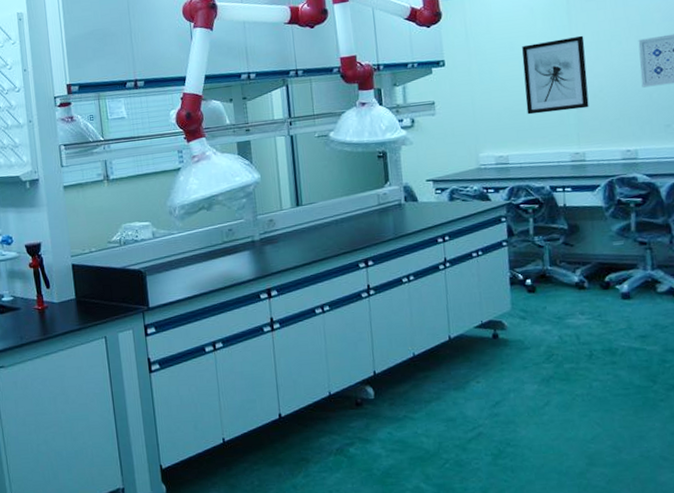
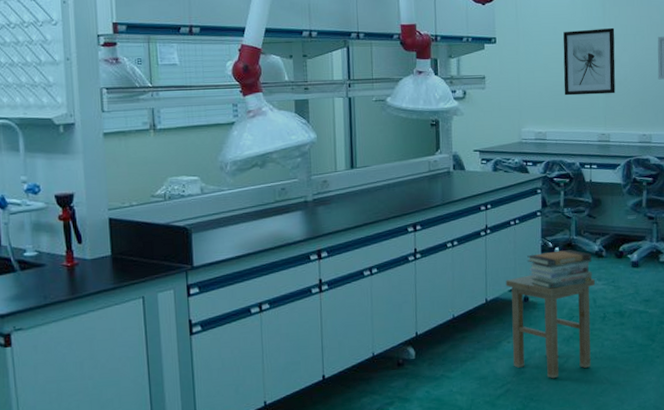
stool: none [470,309,578,423] -> present [505,274,596,379]
book stack: none [493,281,574,325] -> present [526,250,593,289]

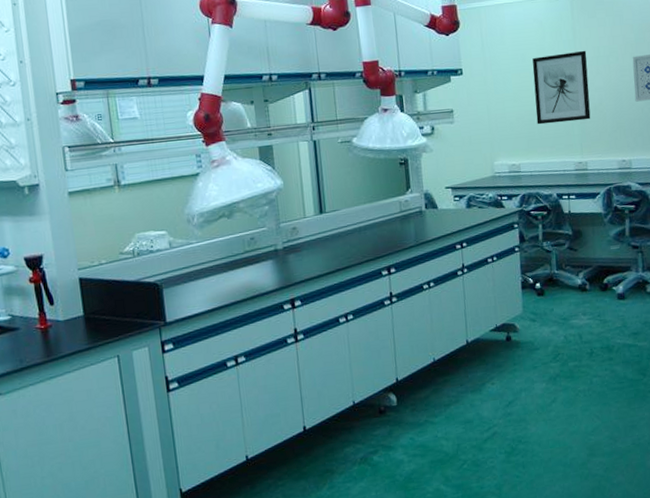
stool: present [505,274,596,379] -> none [486,312,580,419]
book stack: present [526,250,593,289] -> none [507,285,577,327]

